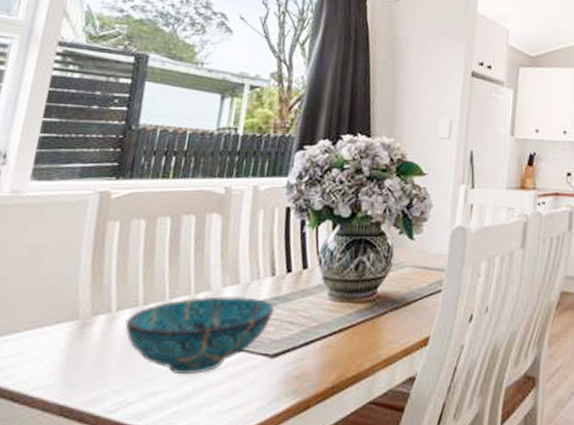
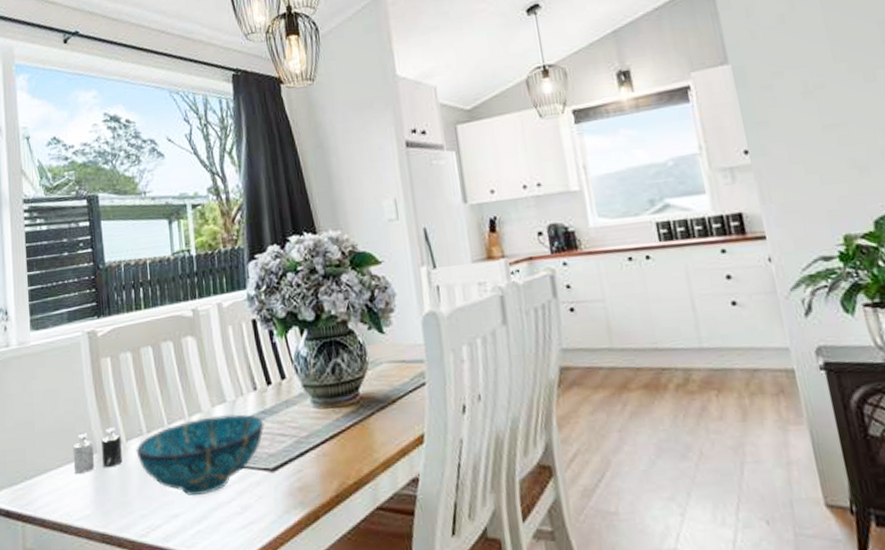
candle: none [44,294,112,339] -> present [72,427,122,474]

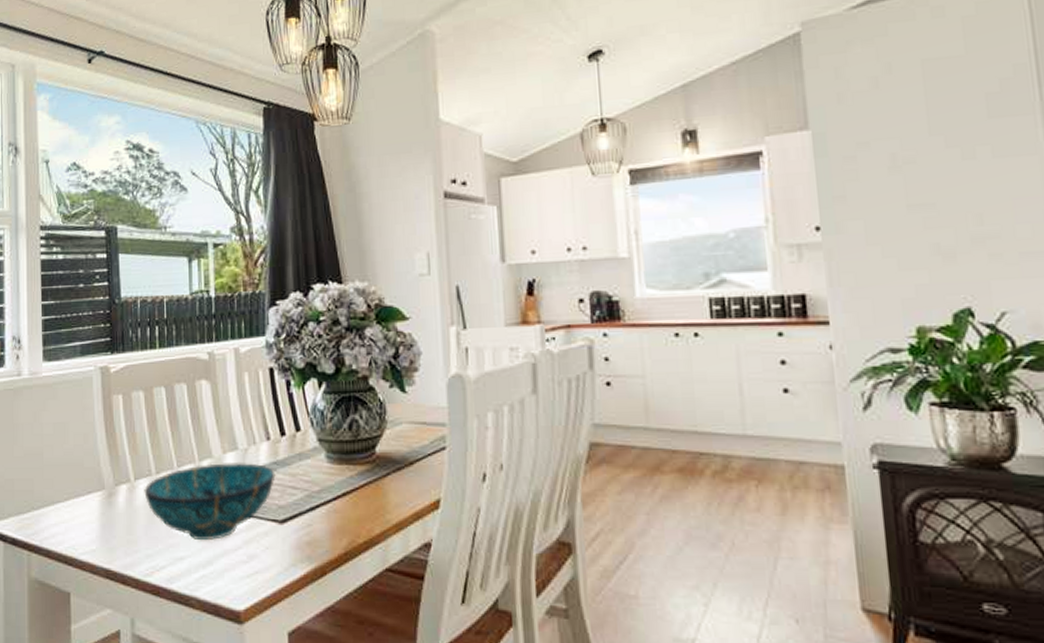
candle: present [72,427,122,474] -> none [80,465,130,508]

